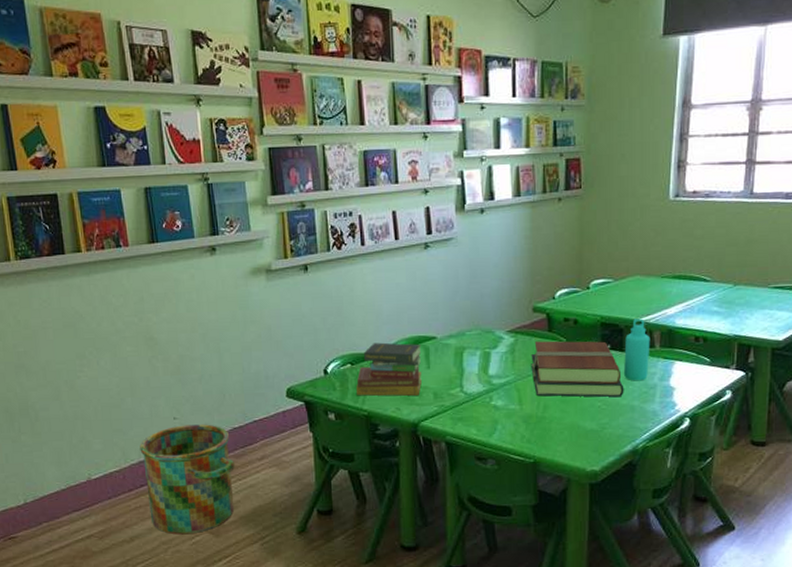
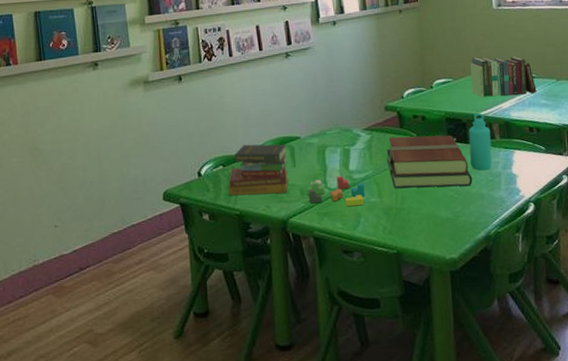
bucket: present [139,424,235,535] -> none [21,230,113,347]
toy blocks: none [440,380,504,413] -> present [306,175,365,207]
books: none [633,255,709,301] -> present [470,57,537,97]

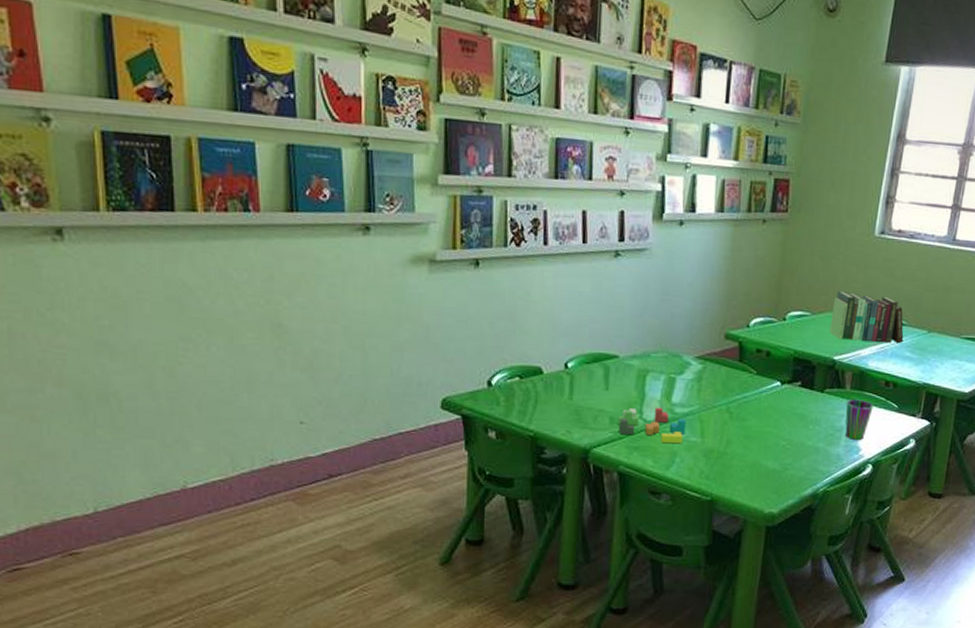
books: present [228,144,289,196] -> none [523,356,601,418]
books: present [386,135,473,188] -> none [717,371,811,438]
water bottle: present [468,113,492,171] -> none [812,356,842,422]
cup: none [499,146,524,183] -> present [845,399,873,440]

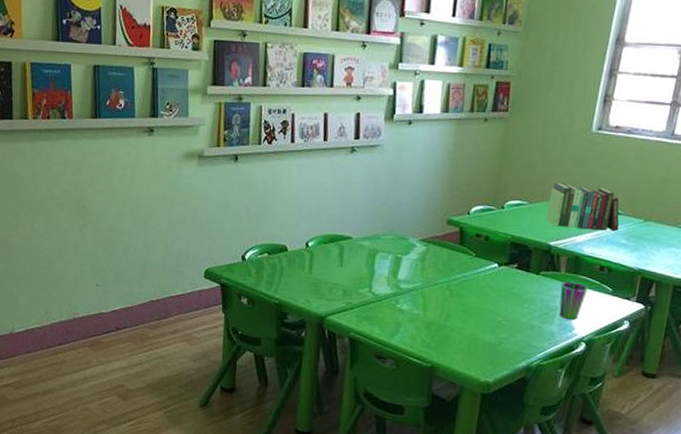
toy blocks: present [617,407,686,444] -> none [349,282,410,316]

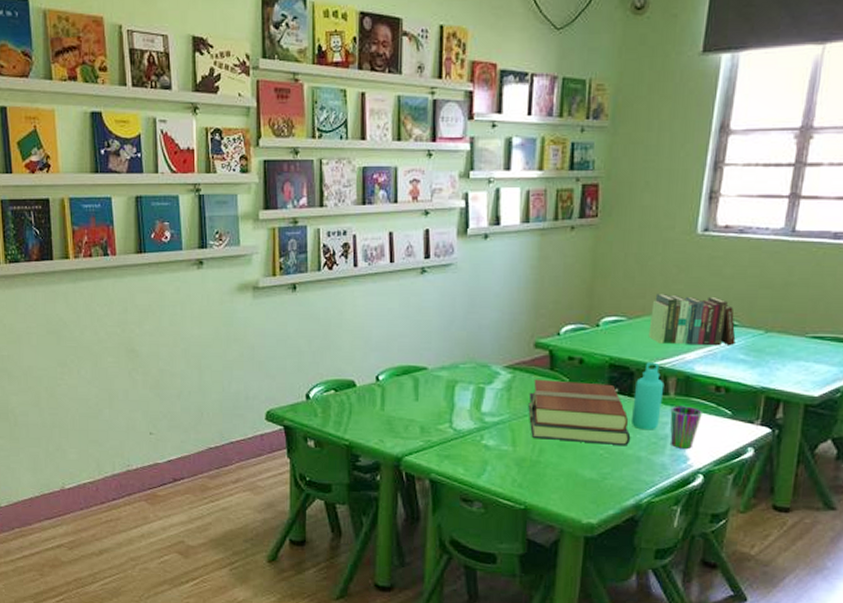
books: none [438,252,526,315] -> present [528,379,631,446]
water bottle: none [527,242,557,302] -> present [632,362,665,430]

